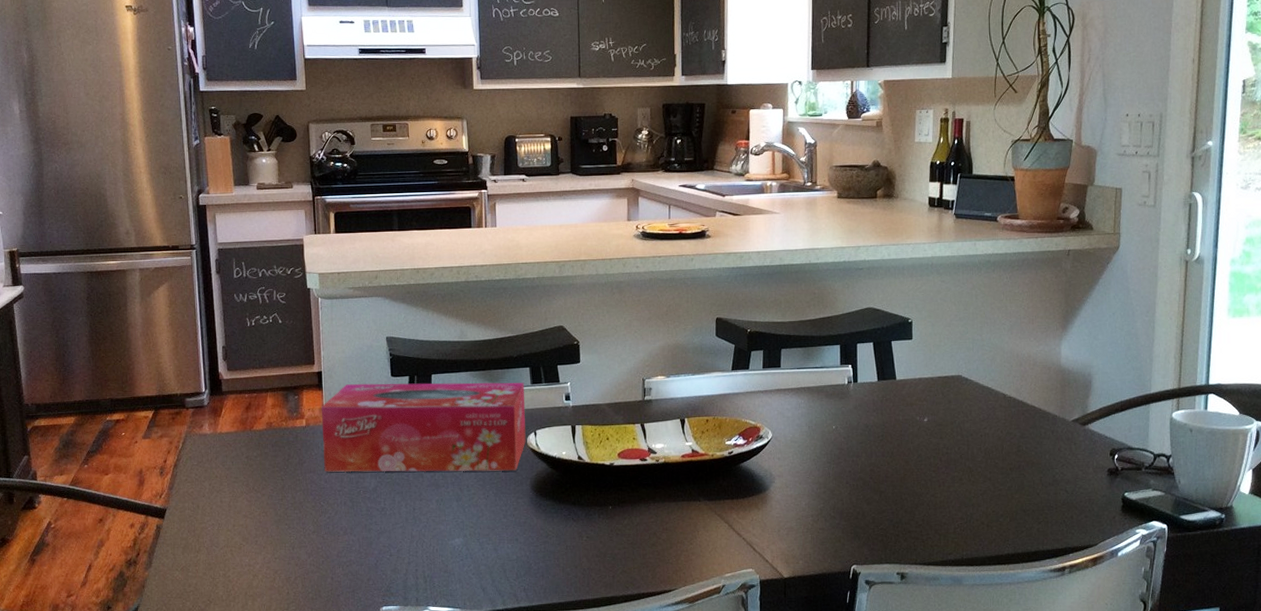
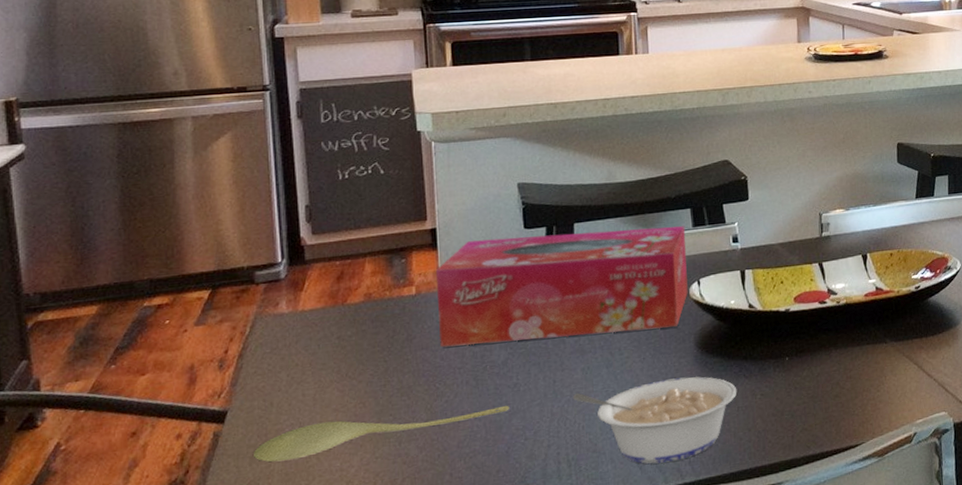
spoon: none [185,525,378,553] -> present [254,405,510,462]
legume: none [428,515,566,588] -> present [572,376,737,464]

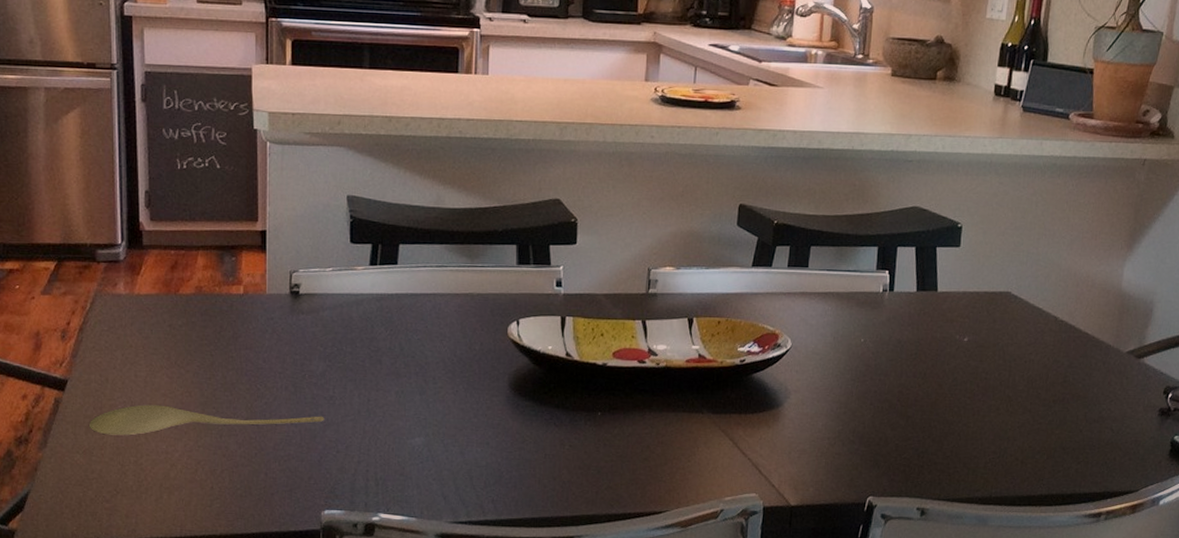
tissue box: present [435,226,688,348] -> none [263,248,510,364]
legume: present [572,376,737,464] -> none [384,415,546,497]

